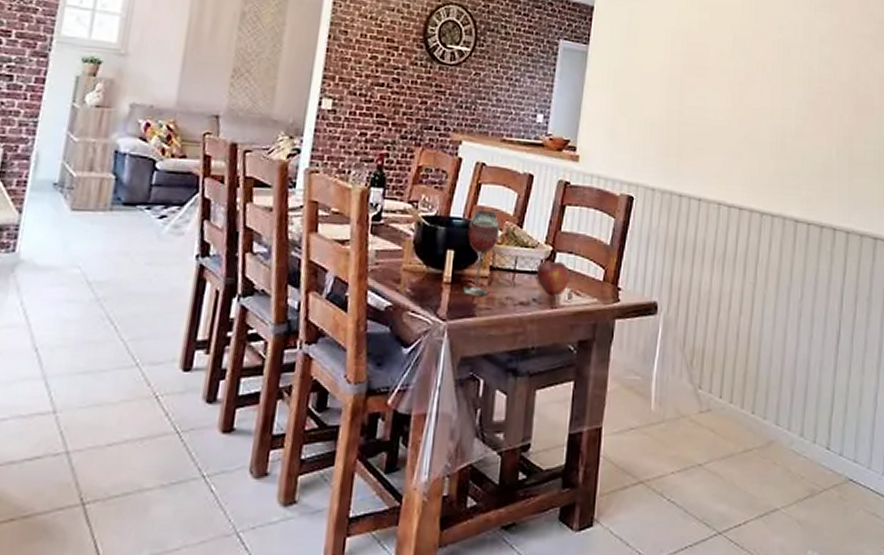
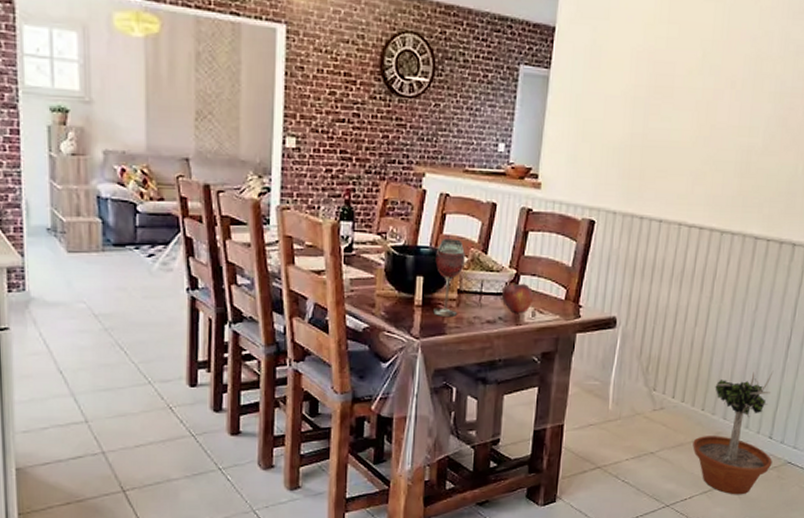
potted tree: none [744,369,832,520] -> present [693,372,772,495]

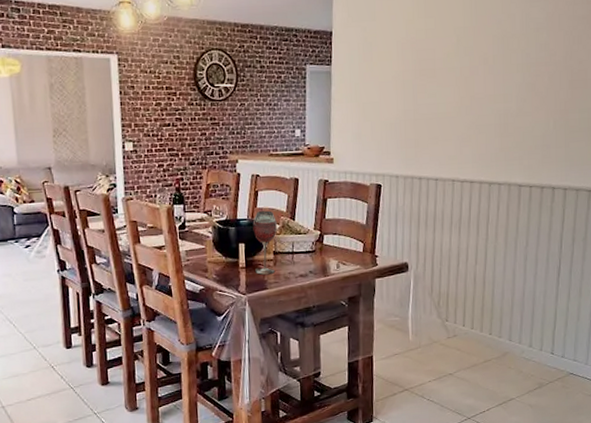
fruit: present [501,281,534,313] -> none [309,240,337,267]
potted tree: present [693,372,772,495] -> none [485,297,556,405]

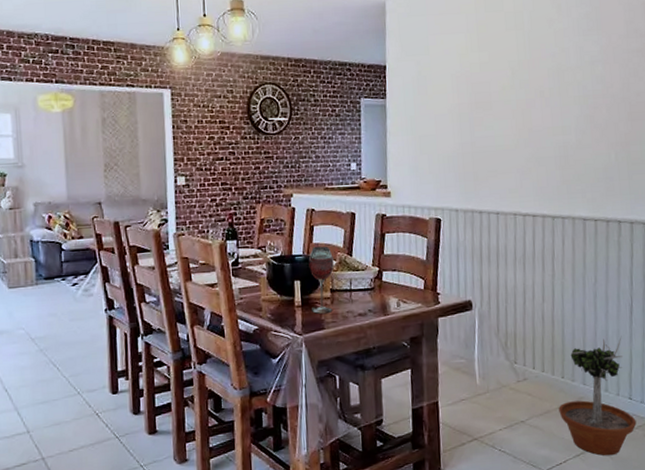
potted tree: none [485,297,556,405] -> present [559,337,636,456]

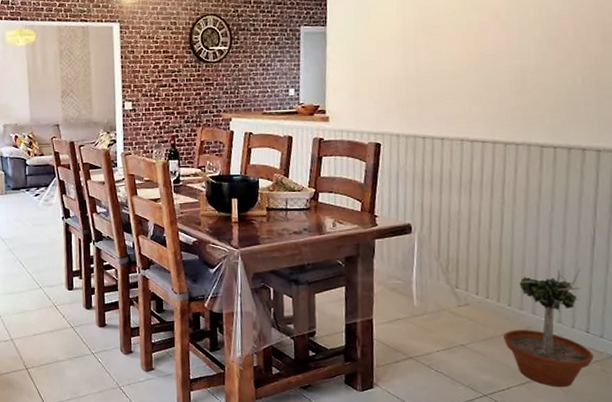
wineglass: present [308,246,334,314] -> none [245,167,270,230]

